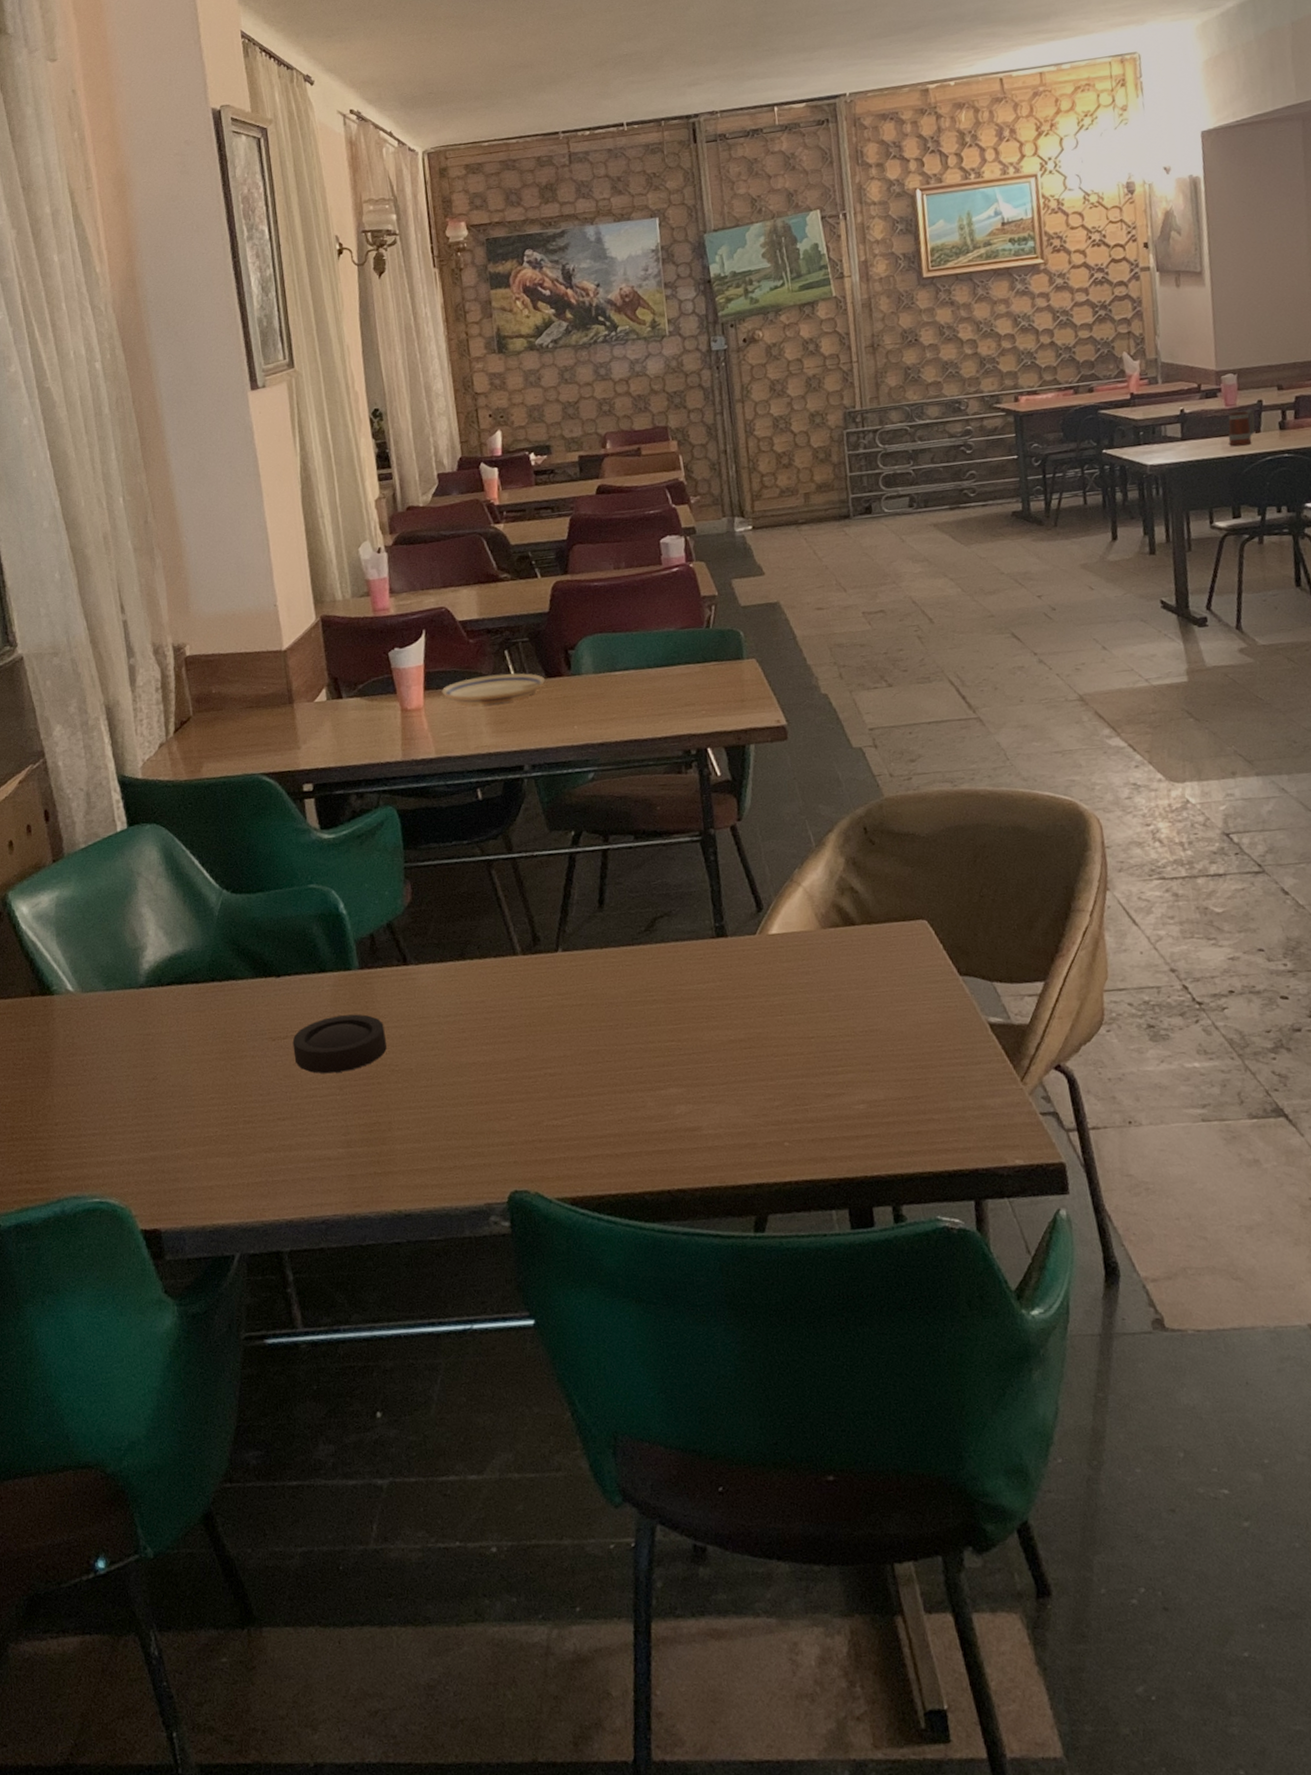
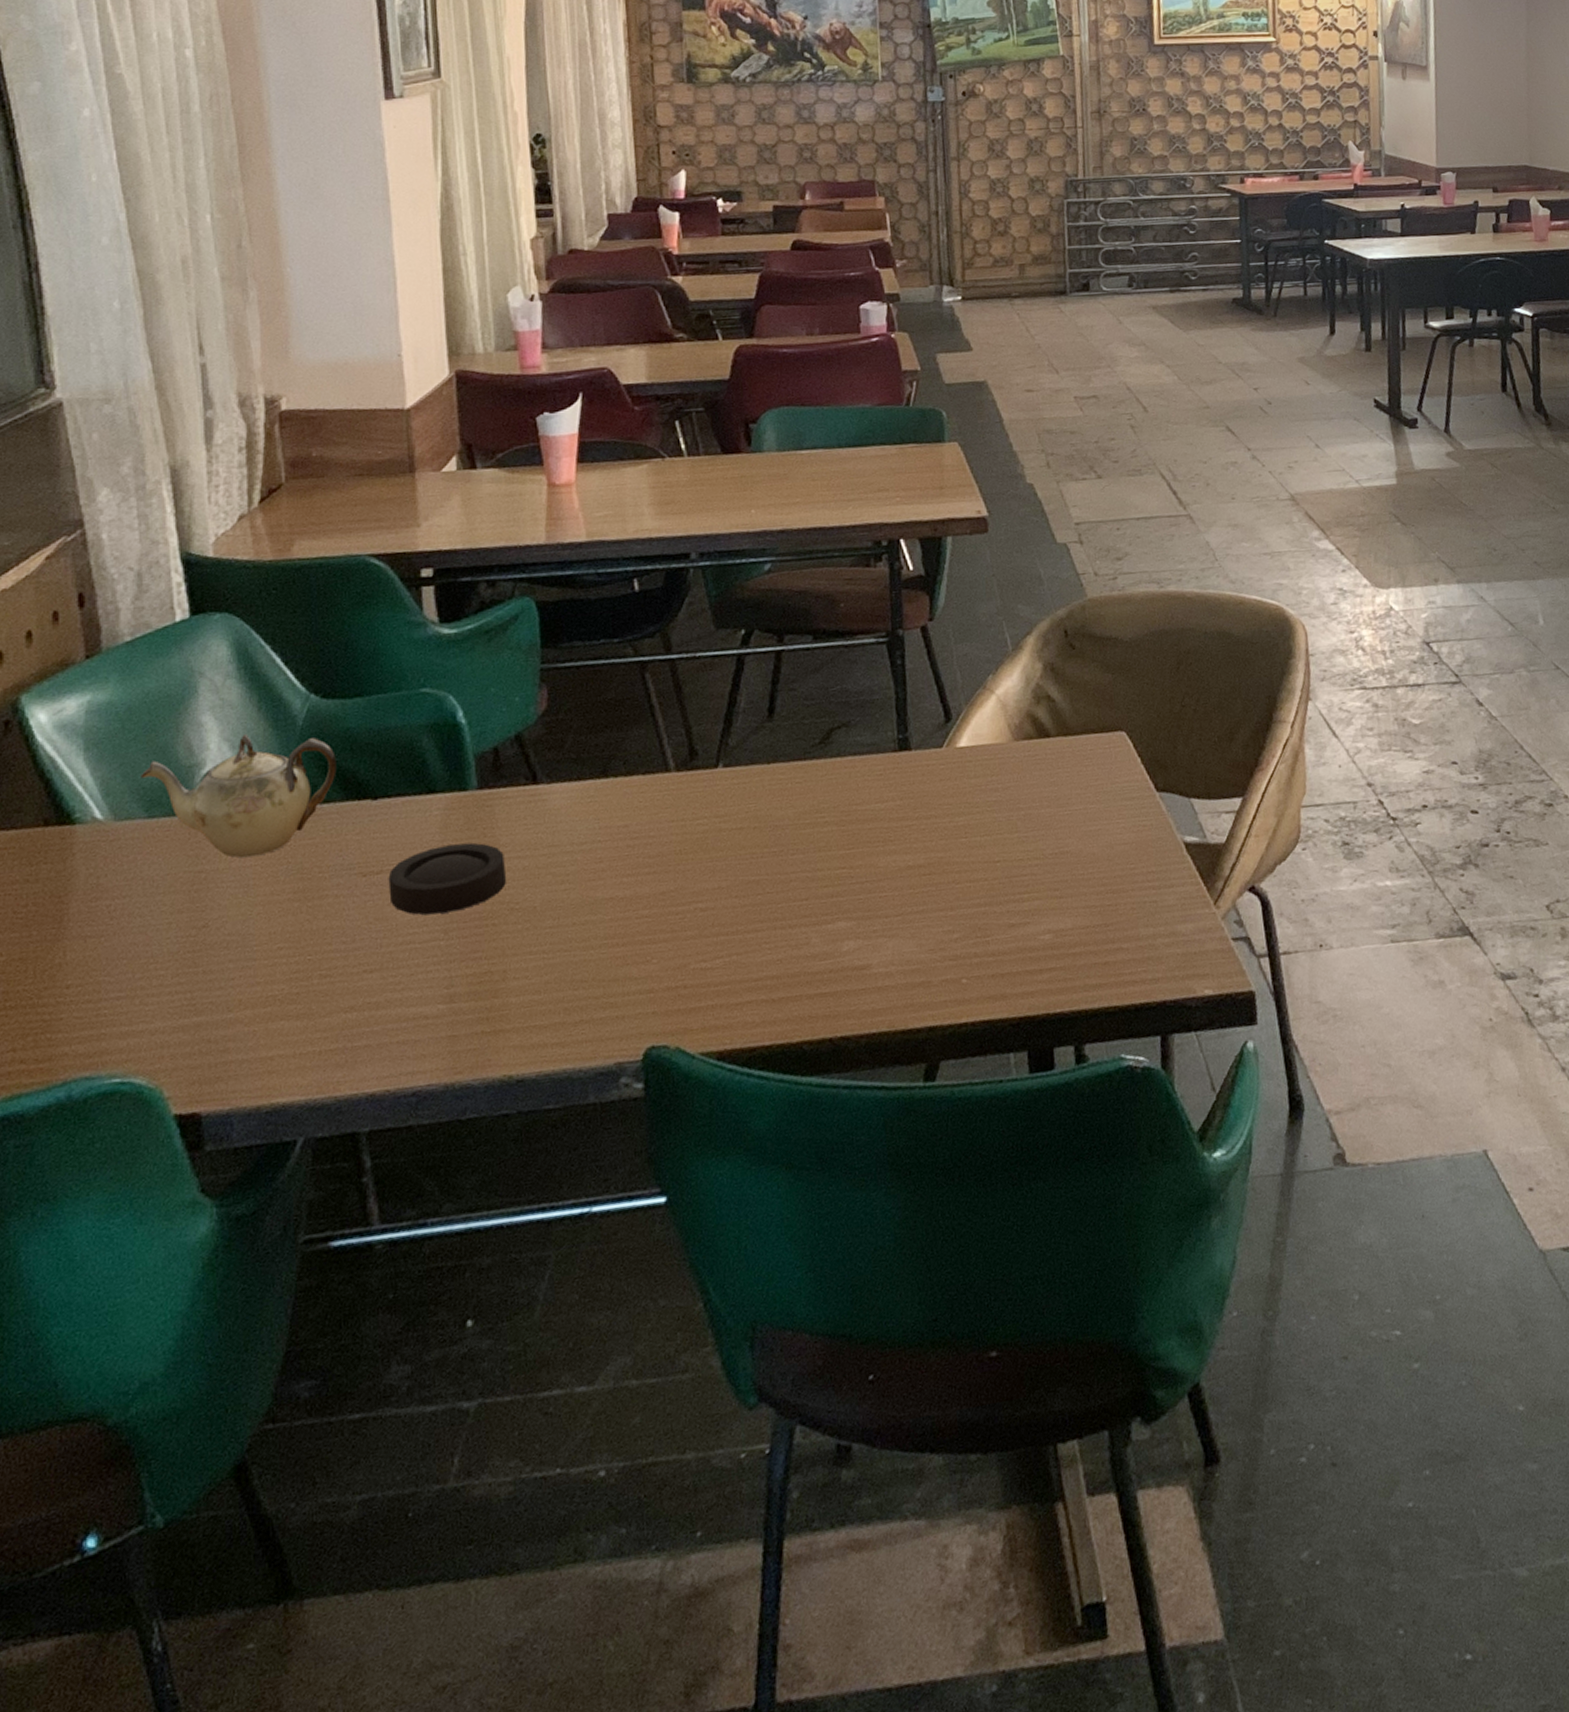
teapot: none [99,923,247,1024] -> present [140,734,337,858]
plate: present [441,673,546,705] -> none [598,447,721,483]
beer mug: present [1228,409,1255,447] -> none [1445,210,1471,247]

